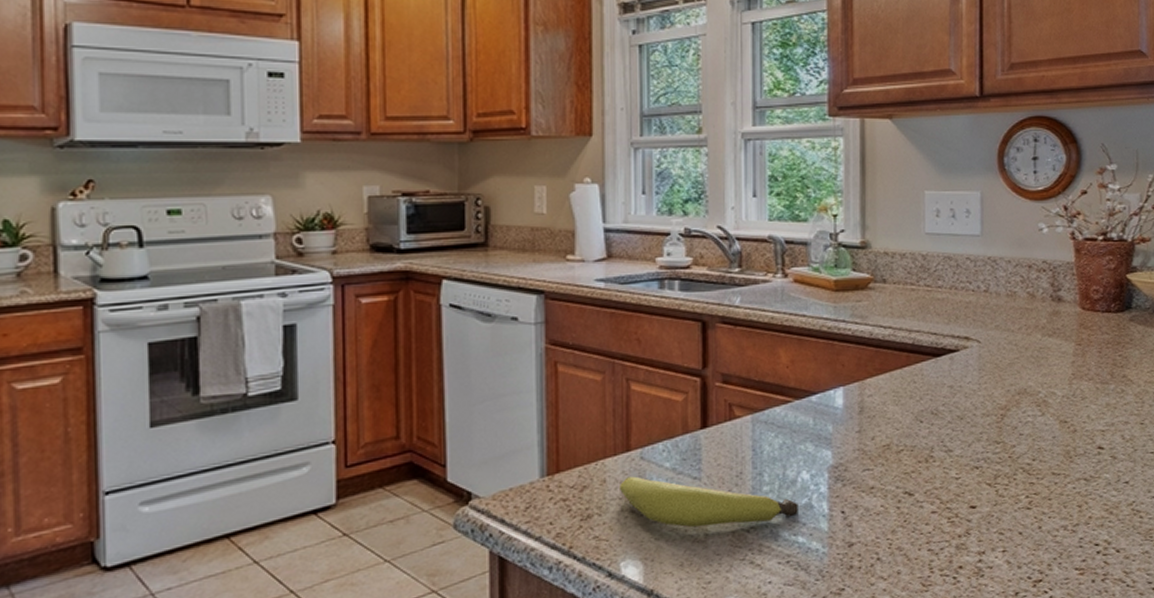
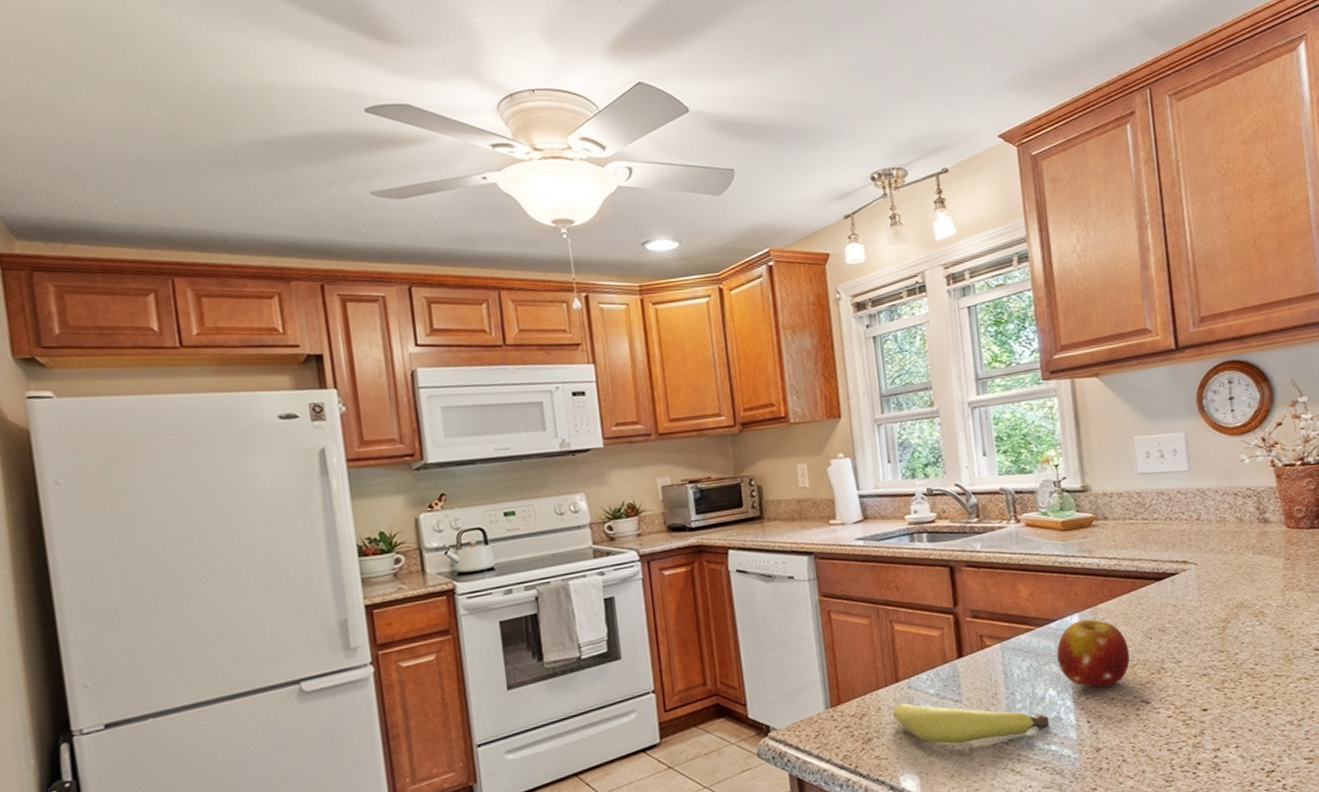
fruit: none [815,394,896,474] -> present [1056,619,1130,688]

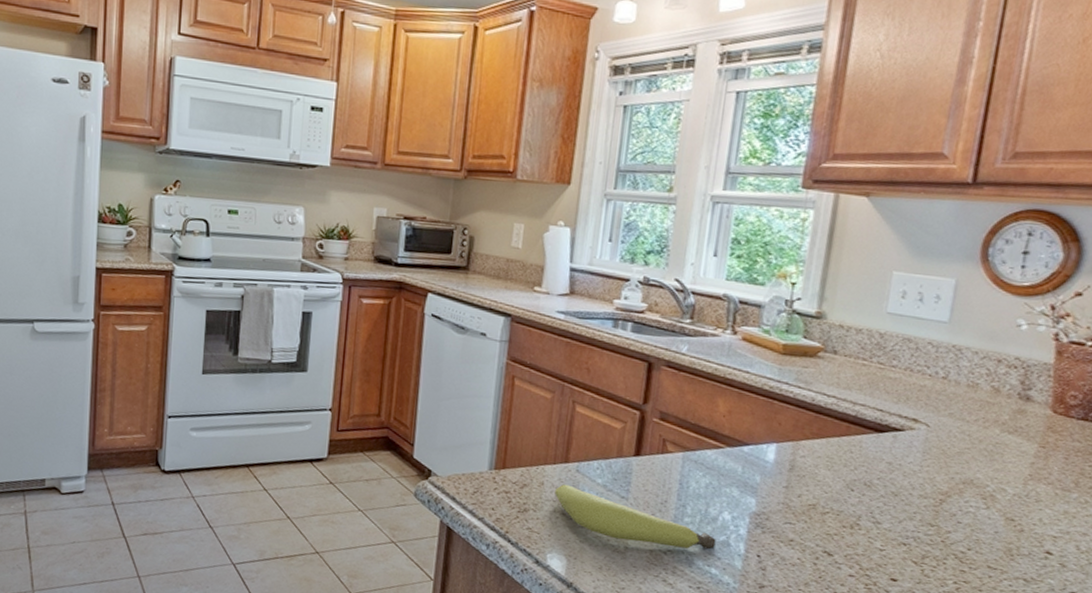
fruit: present [1056,619,1130,688] -> none [740,451,825,527]

